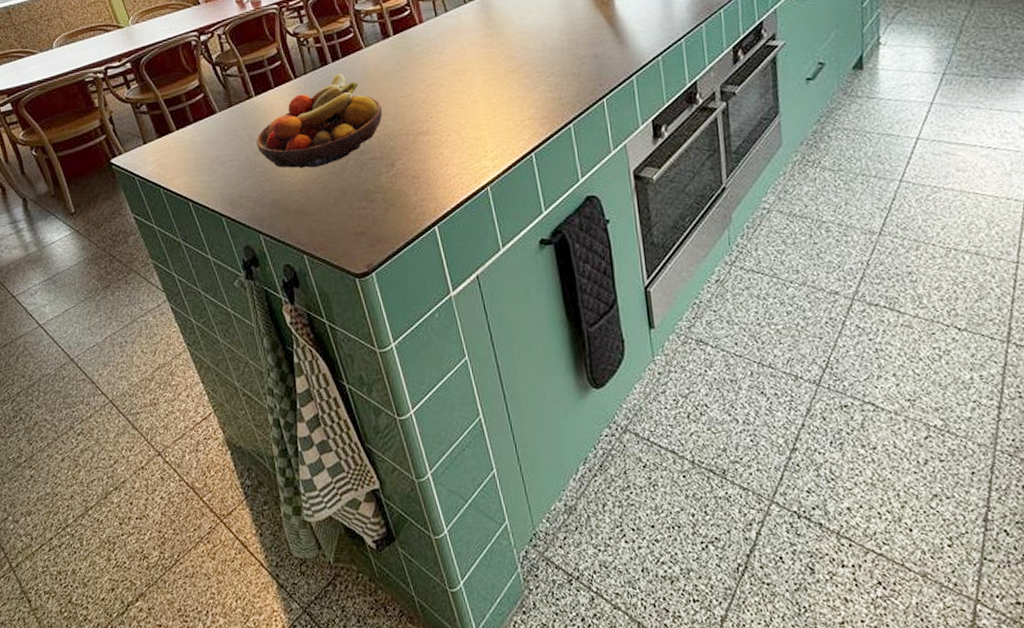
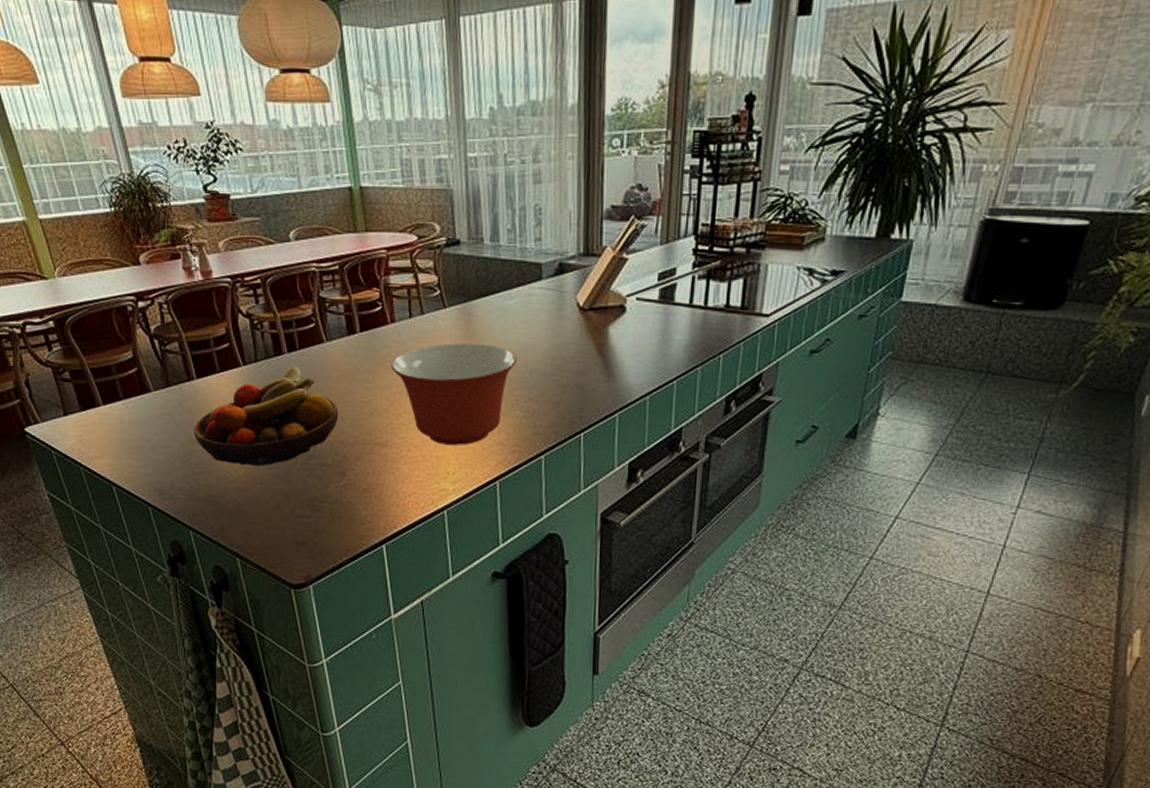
mixing bowl: none [424,30,536,126] -> present [391,343,517,445]

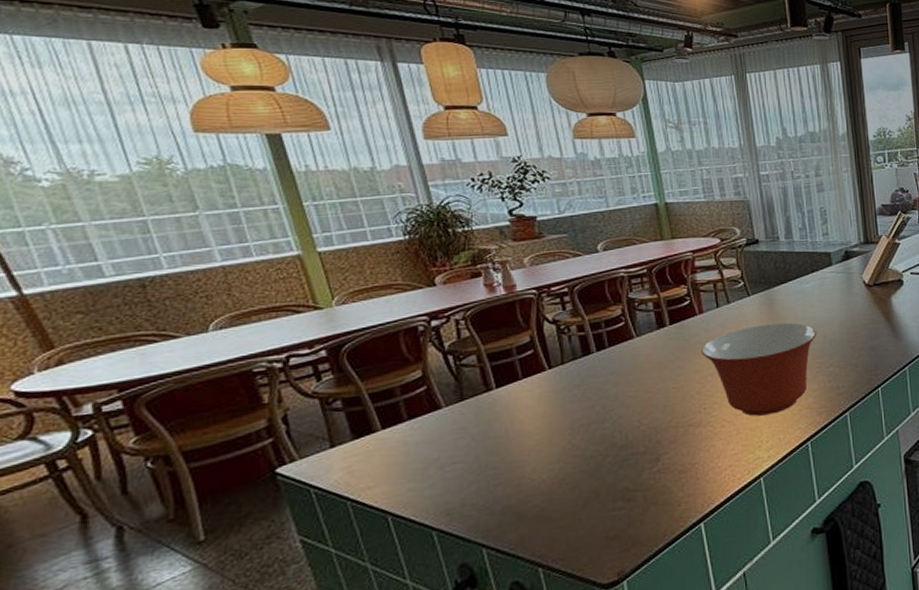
fruit bowl: present [194,365,339,466] -> none [492,362,651,469]

